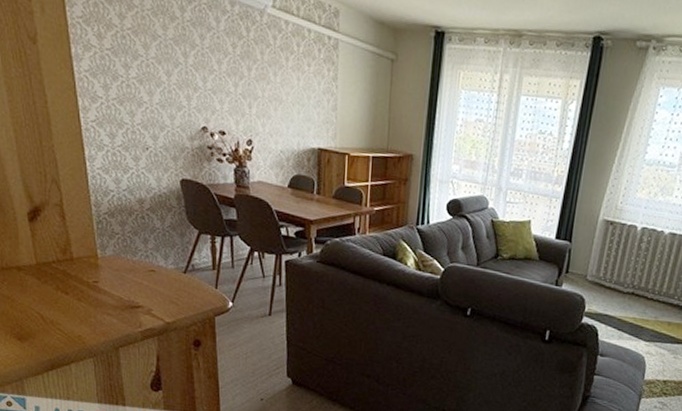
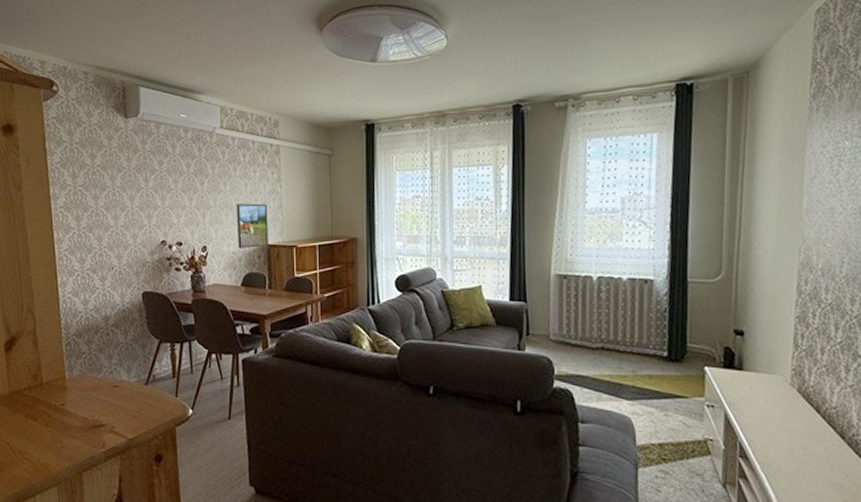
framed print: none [286,98,321,150] -> present [236,203,269,249]

